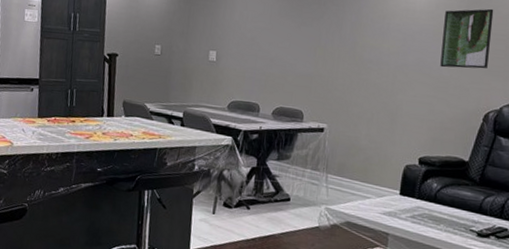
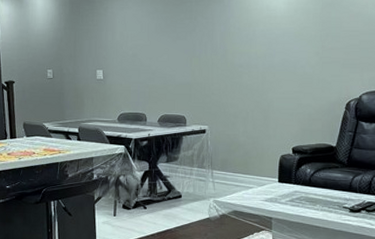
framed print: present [440,8,494,69] -> none [303,8,346,65]

